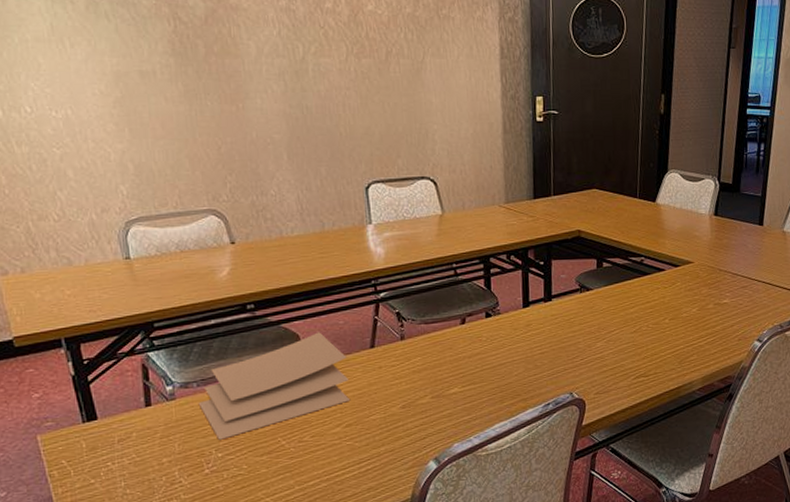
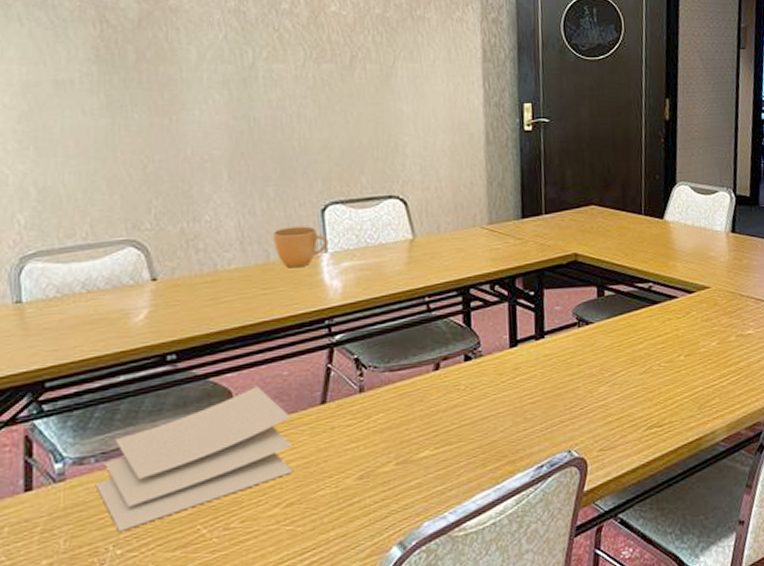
cup: none [326,201,373,237] -> present [272,226,329,268]

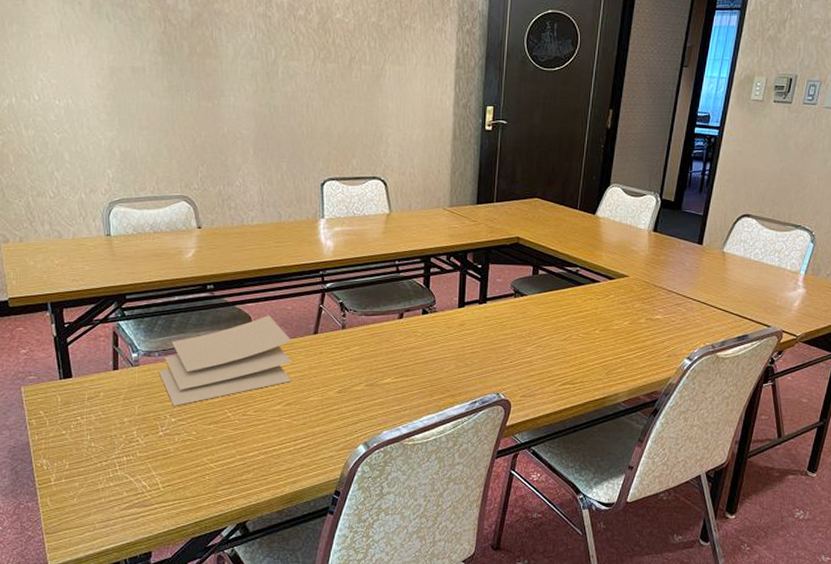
cup: present [272,226,329,268] -> none [284,196,325,229]

